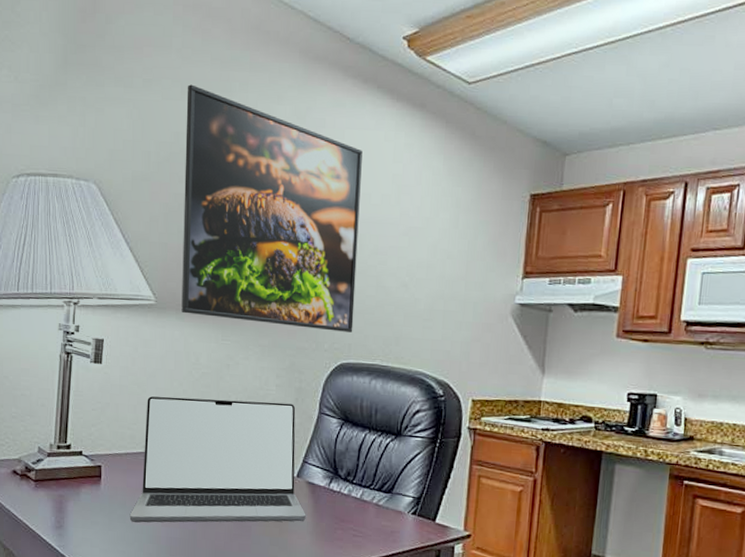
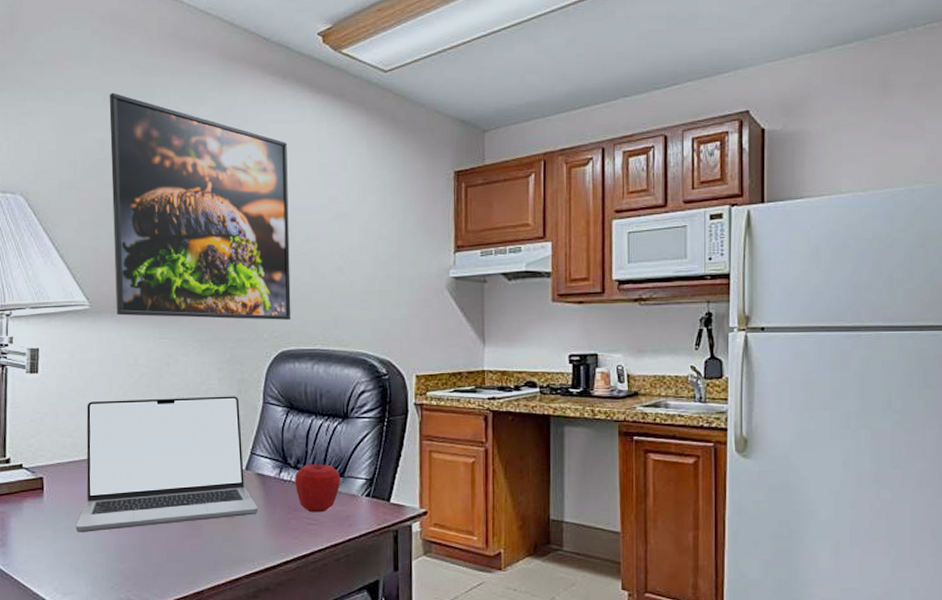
apple: none [343,476,389,526] -> present [294,462,341,513]

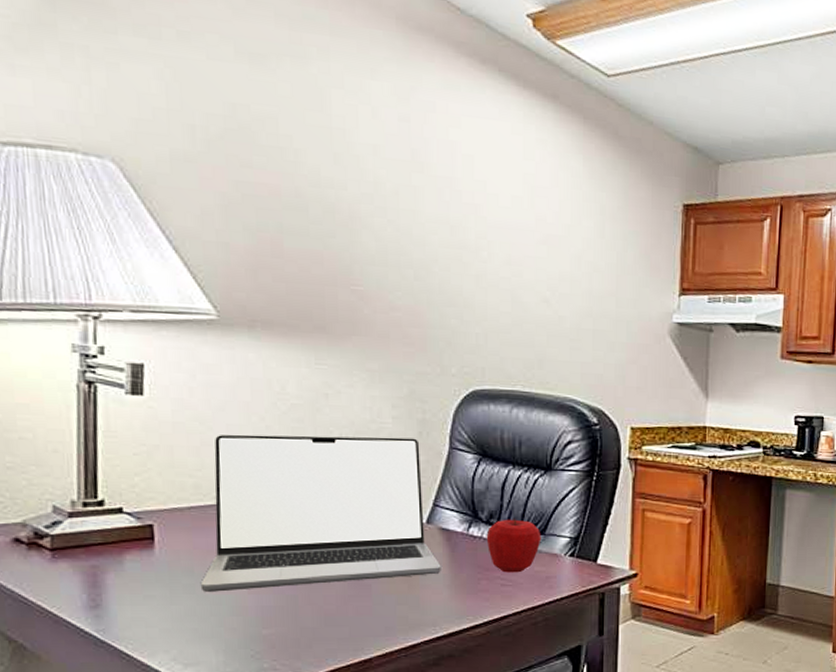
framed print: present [109,93,291,320] -> none [242,43,486,354]

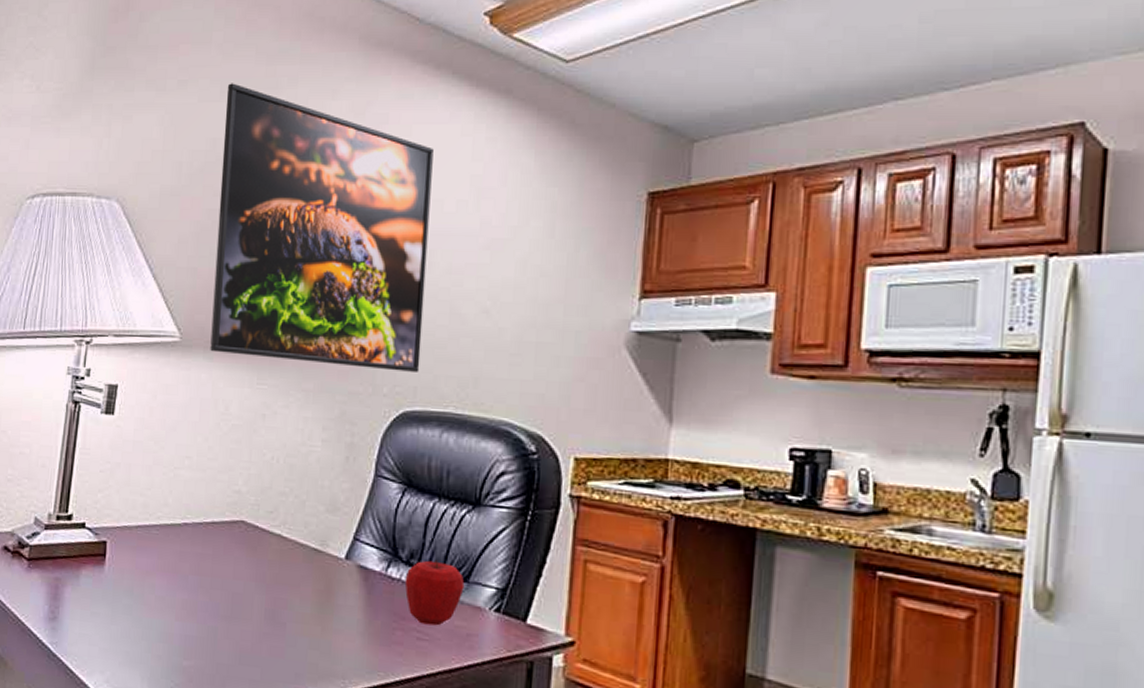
laptop: present [200,434,441,592] -> none [136,454,356,619]
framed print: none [242,43,486,354] -> present [210,83,434,372]

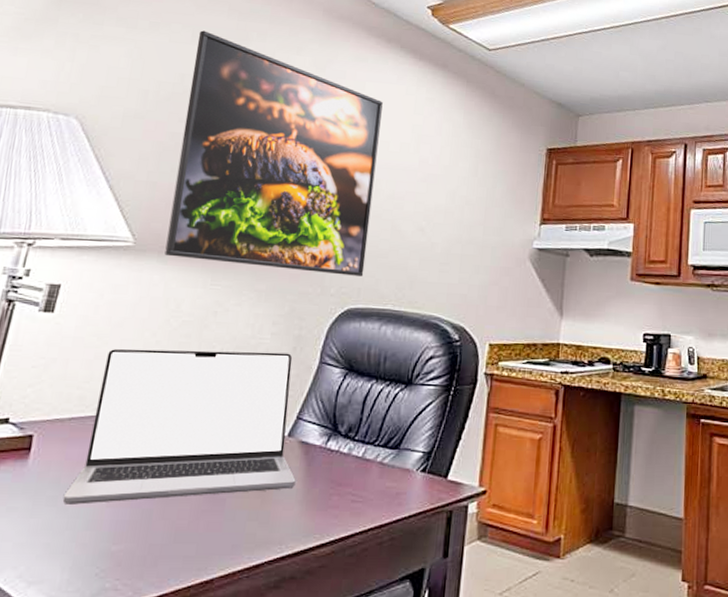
laptop: none [136,454,356,619] -> present [62,348,296,505]
apple: present [404,559,465,626] -> none [342,431,396,488]

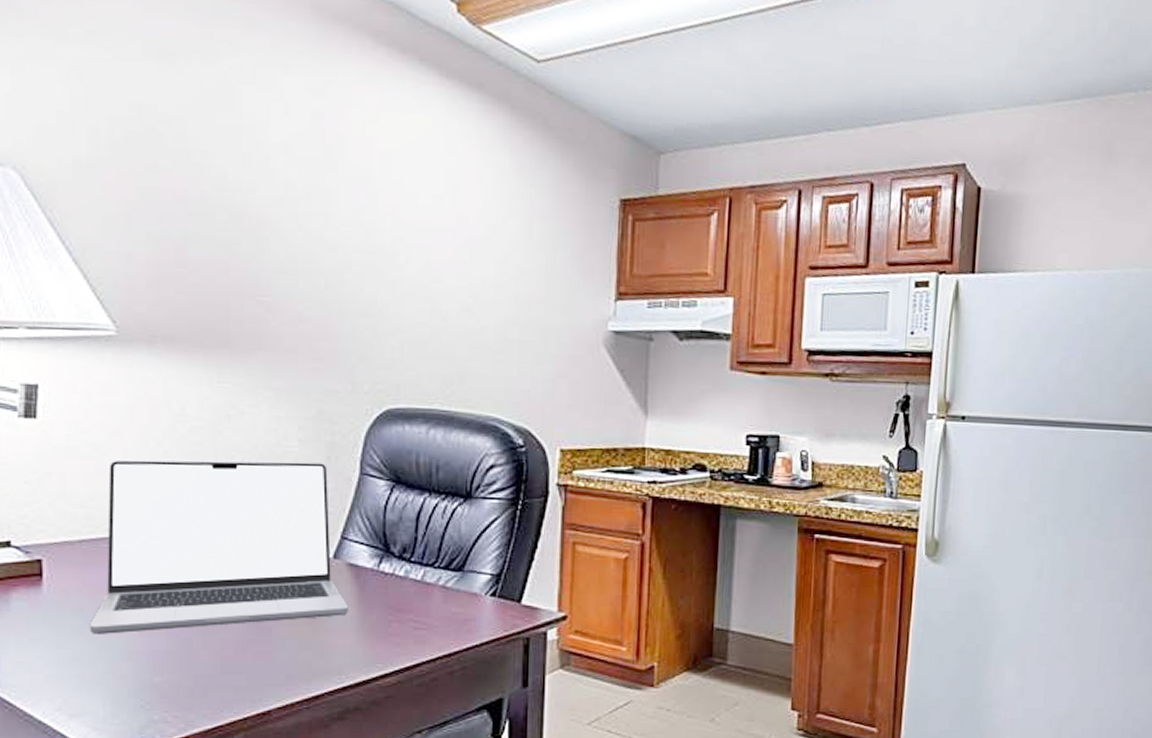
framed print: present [164,30,383,276] -> none [151,41,404,369]

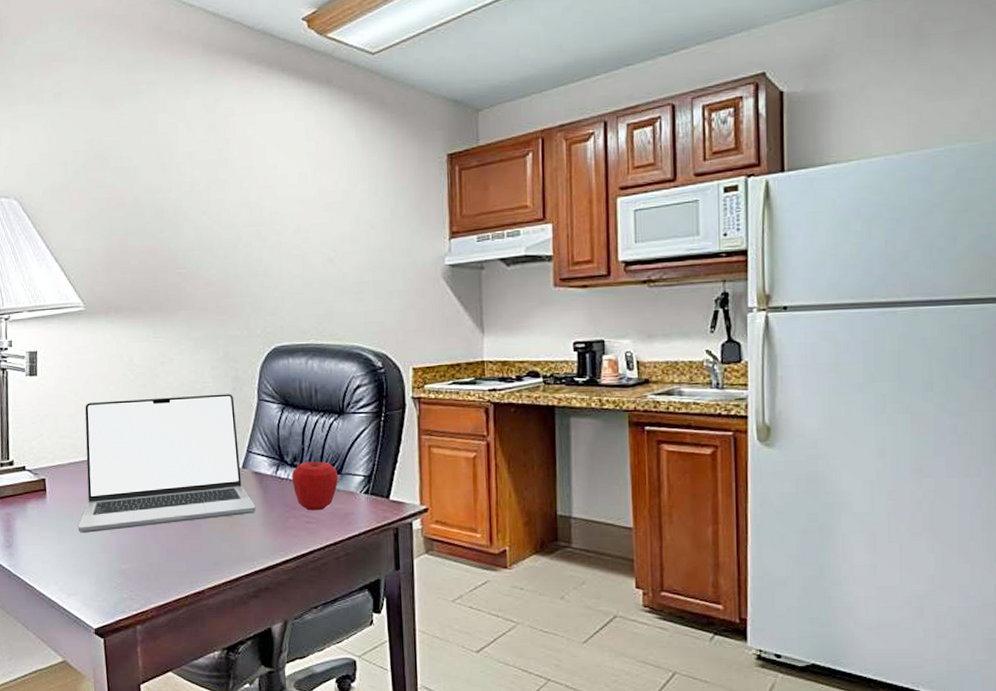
apple: none [398,552,460,615] -> present [291,459,339,511]

